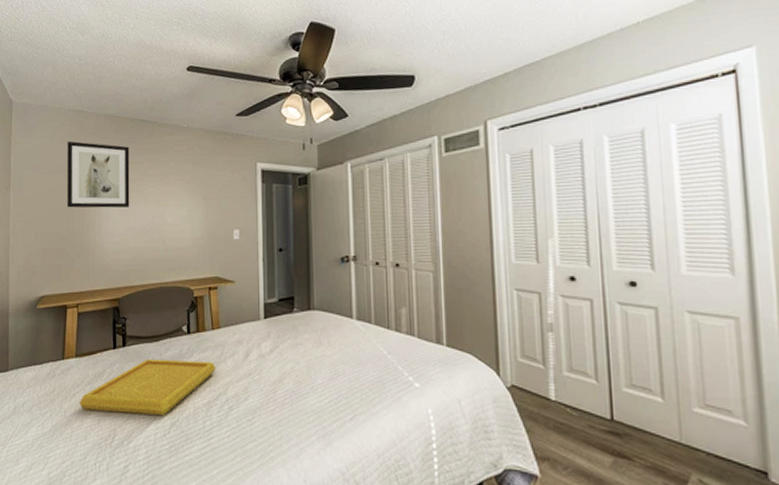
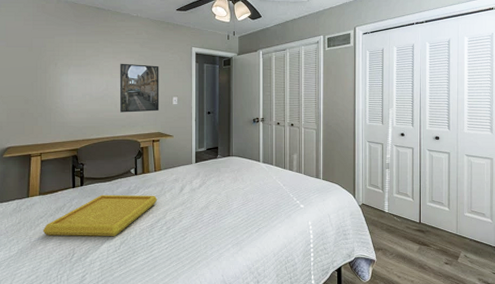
wall art: present [67,140,130,208] -> none [30,20,87,77]
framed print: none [168,187,217,252] -> present [120,63,160,113]

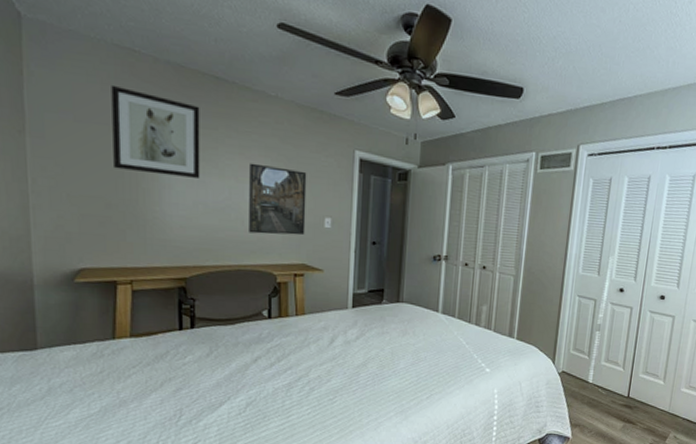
wall art: none [30,20,87,77] -> present [111,84,200,178]
serving tray: present [42,194,158,236] -> none [136,341,299,395]

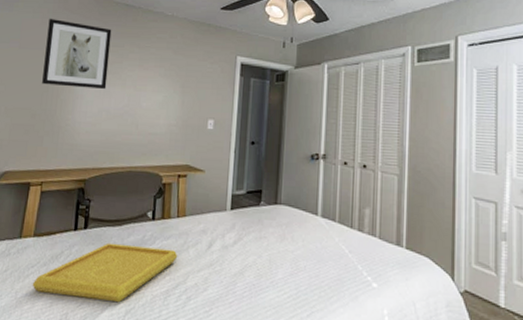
serving tray: none [136,341,299,395] -> present [32,243,178,302]
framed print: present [249,163,307,236] -> none [141,73,194,137]

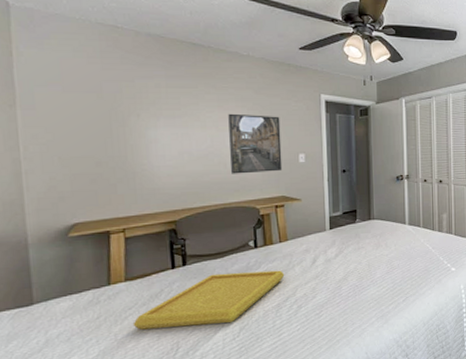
wall art: present [42,18,112,89] -> none [97,57,184,131]
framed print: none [141,73,194,137] -> present [228,113,283,174]

